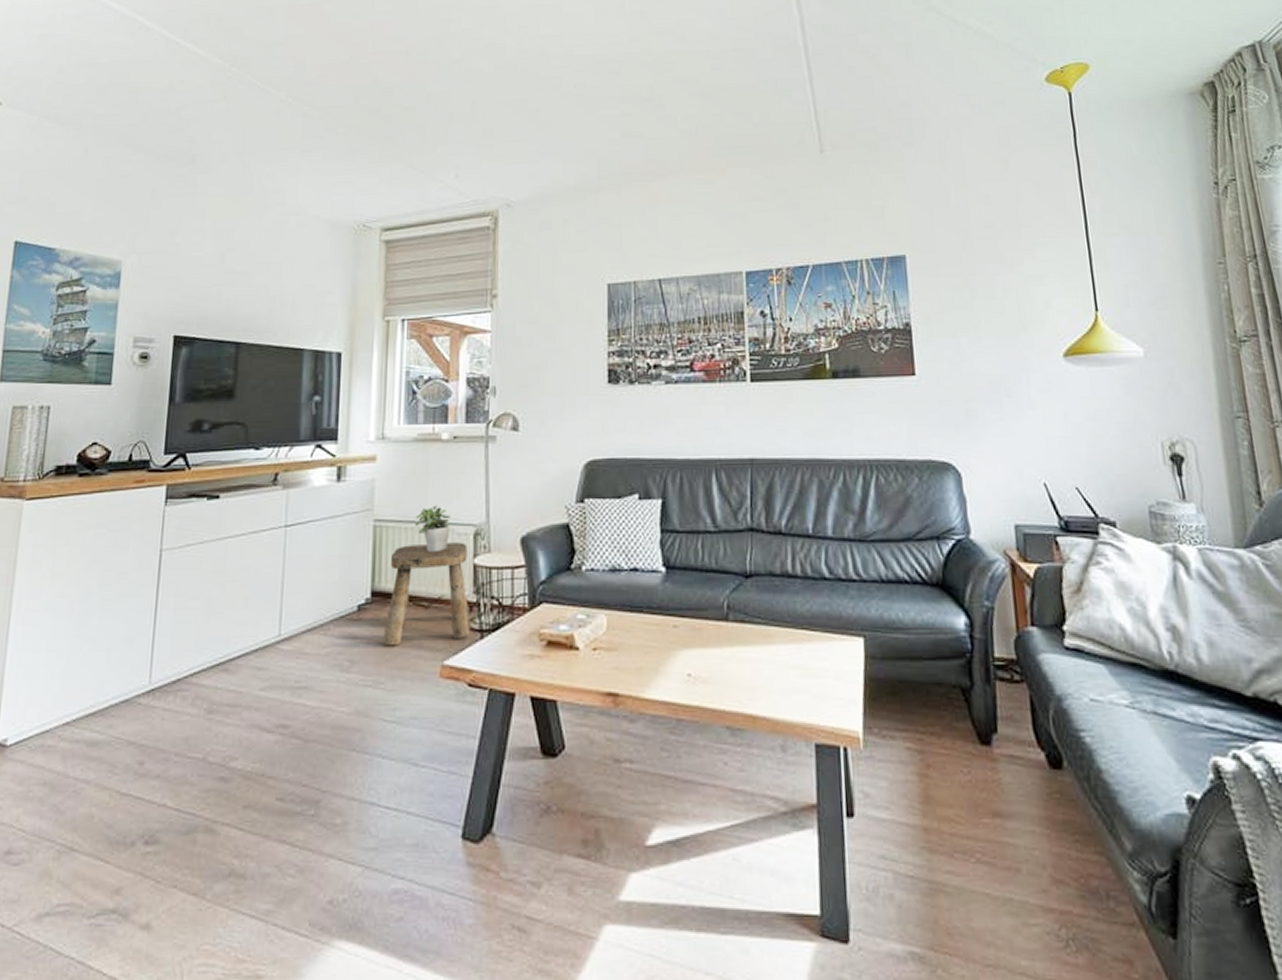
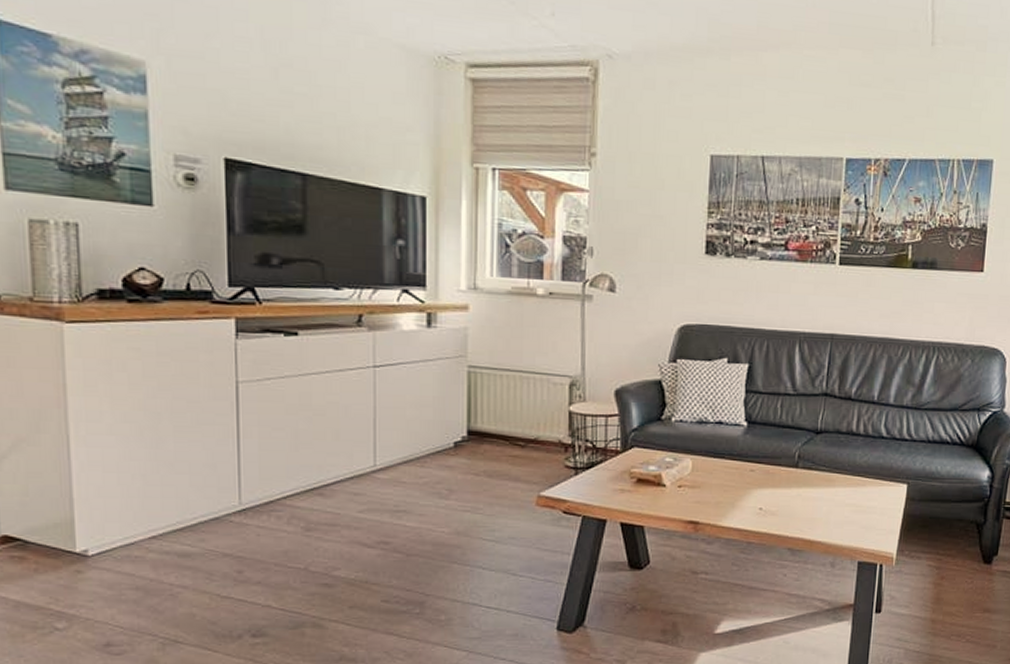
stool: present [383,542,469,646] -> none [480,391,565,478]
potted plant: present [415,505,451,553] -> none [510,356,546,399]

